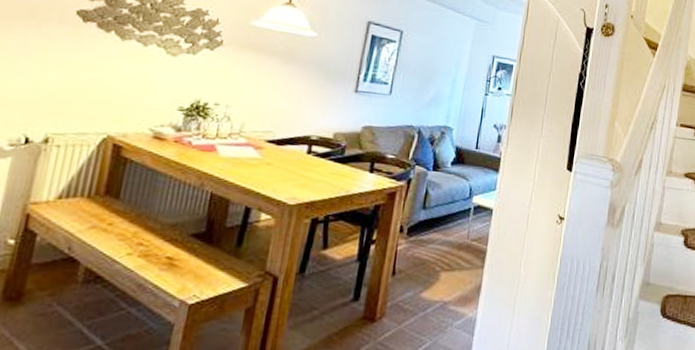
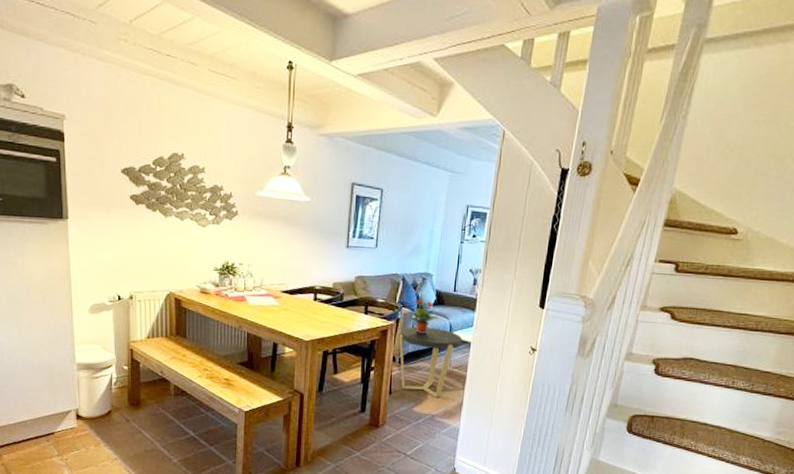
side table: none [408,188,484,279] -> present [399,326,463,398]
potted plant: none [422,155,457,198] -> present [408,298,439,334]

